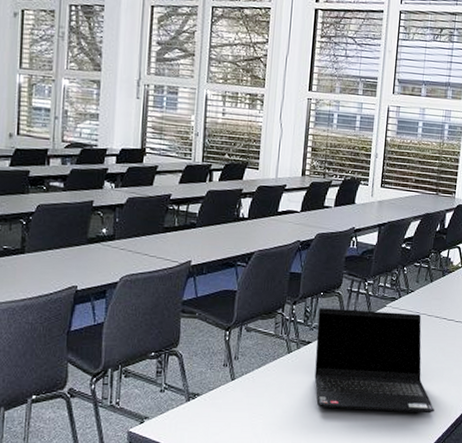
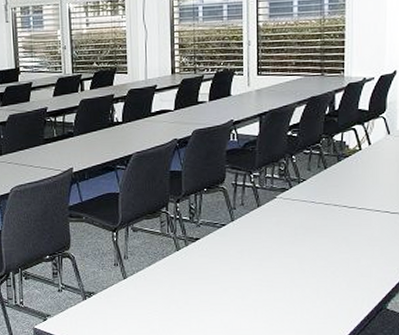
laptop computer: present [314,308,434,414] -> none [204,203,343,307]

